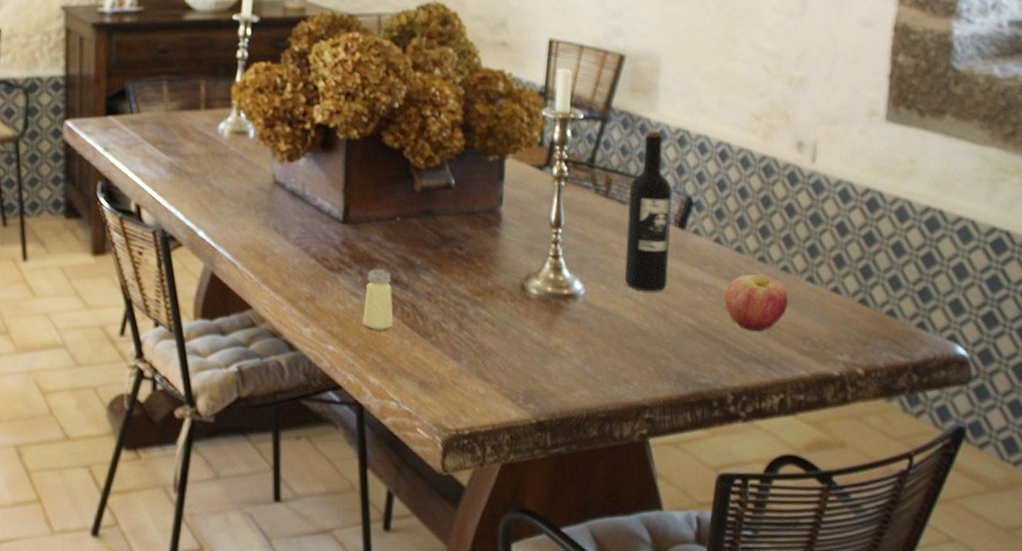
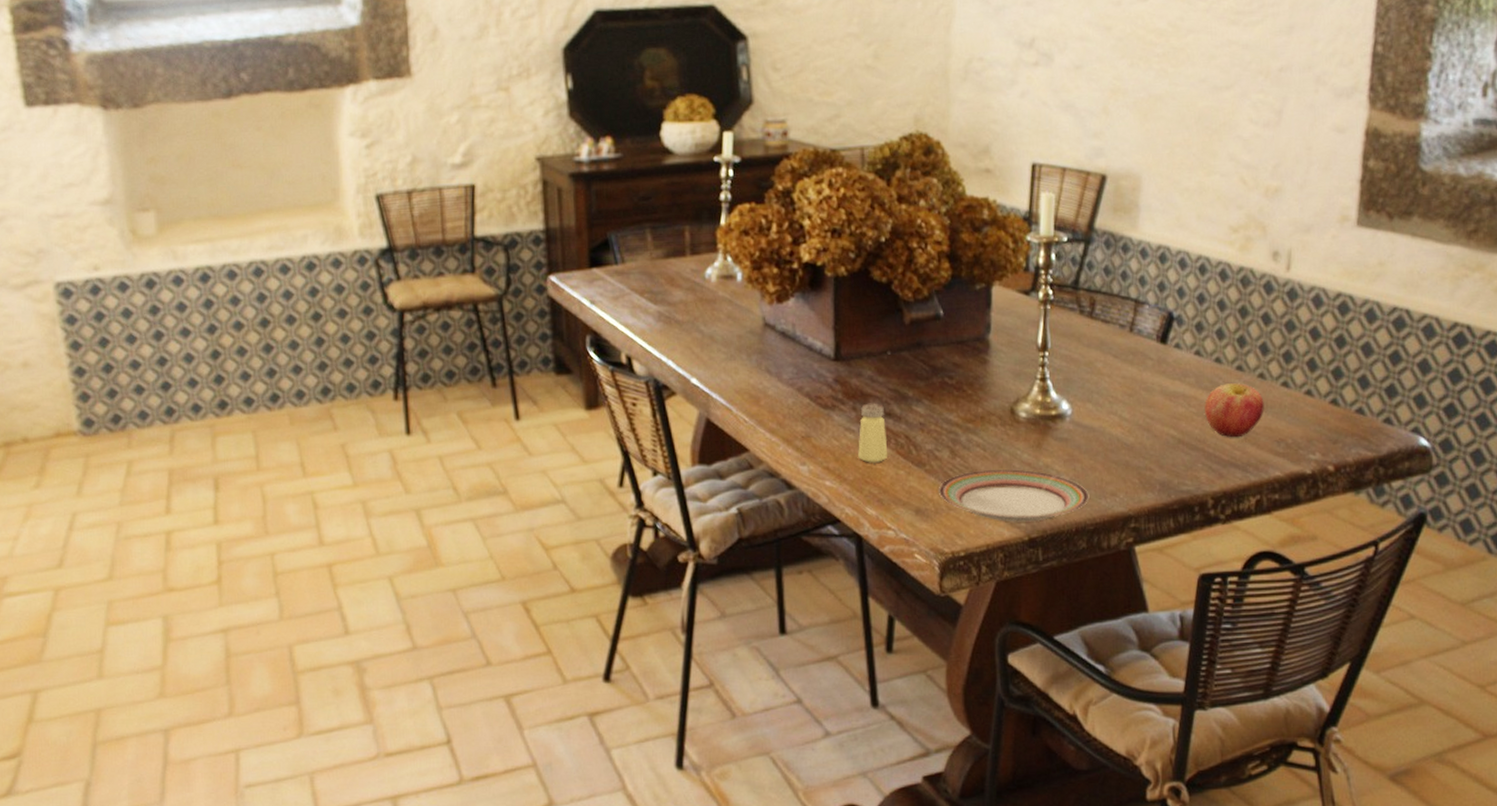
plate: none [445,346,602,404] -> present [939,469,1090,522]
wine bottle: present [625,131,672,292] -> none [1110,249,1154,407]

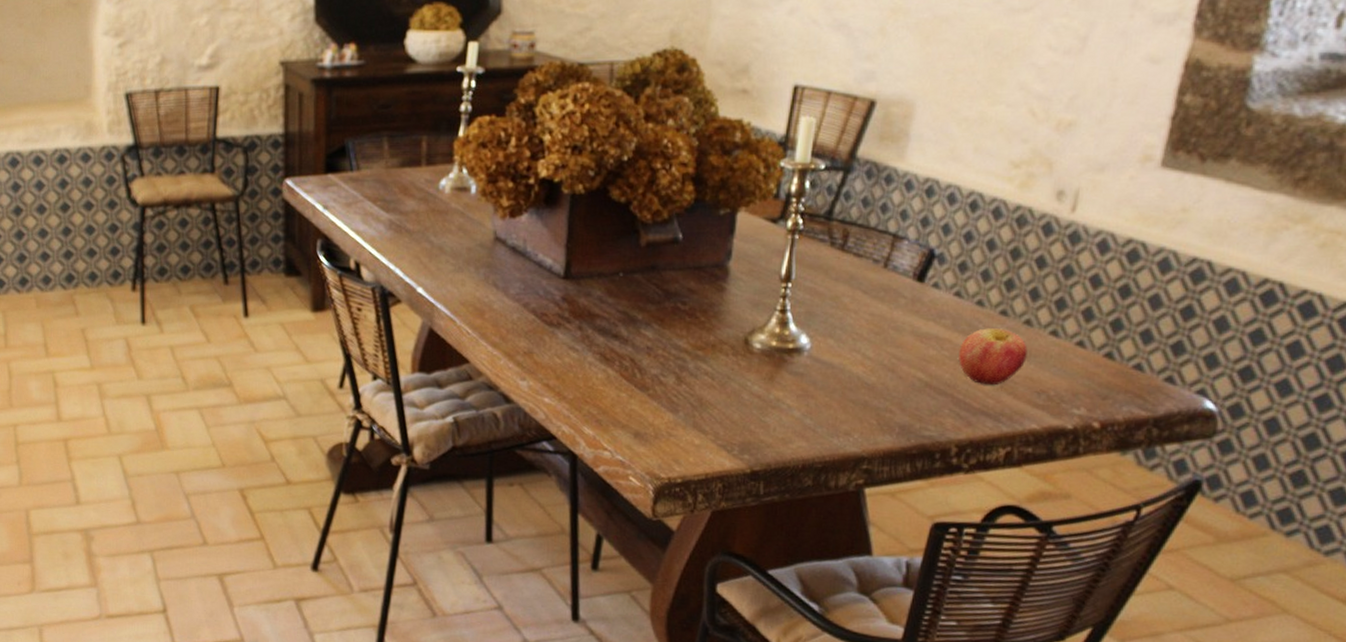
saltshaker: present [858,403,888,464] -> none [580,323,612,385]
plate: present [939,469,1090,522] -> none [661,399,821,455]

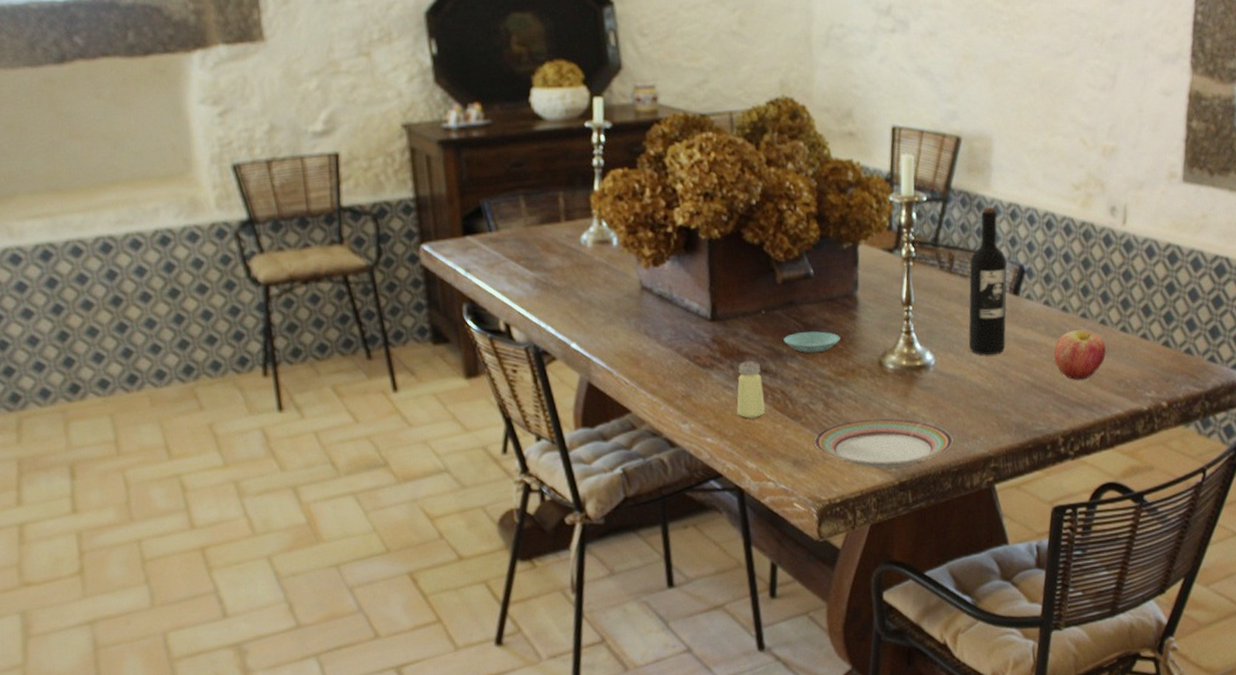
saltshaker: none [580,323,612,385] -> present [737,360,766,419]
saucer: none [640,300,704,323] -> present [783,331,841,354]
plate: none [661,399,821,455] -> present [814,418,953,468]
wine bottle: none [855,181,914,346] -> present [969,207,1007,356]

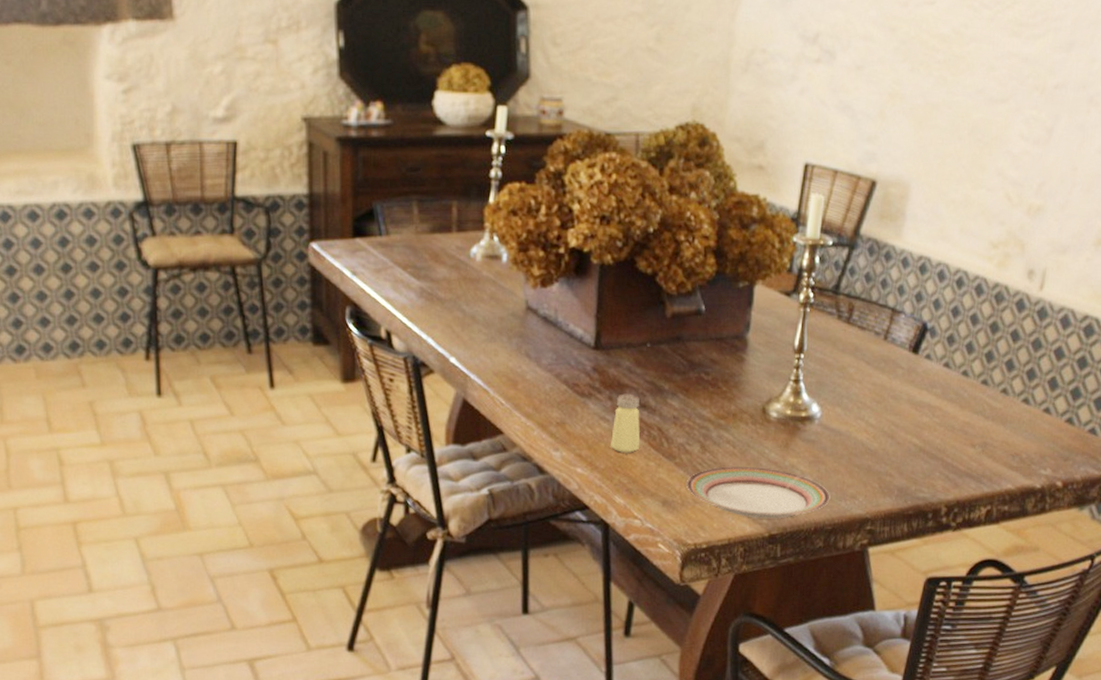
saucer: present [783,331,841,354] -> none [666,370,725,393]
wine bottle: present [969,207,1007,356] -> none [859,258,910,414]
apple: present [1054,329,1106,380] -> none [947,396,1004,449]

